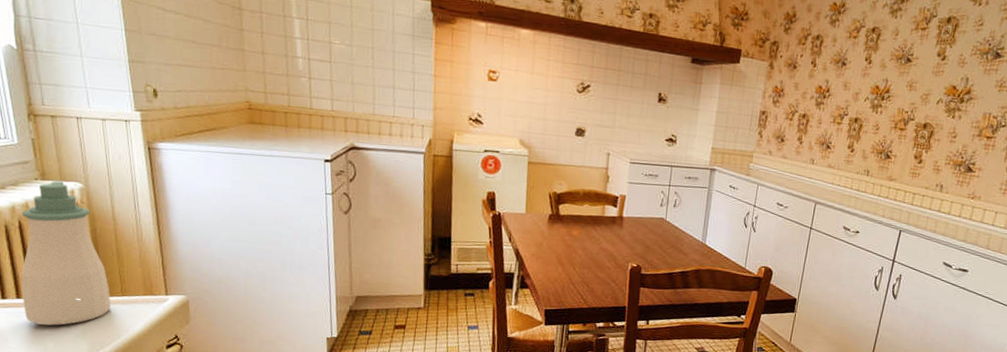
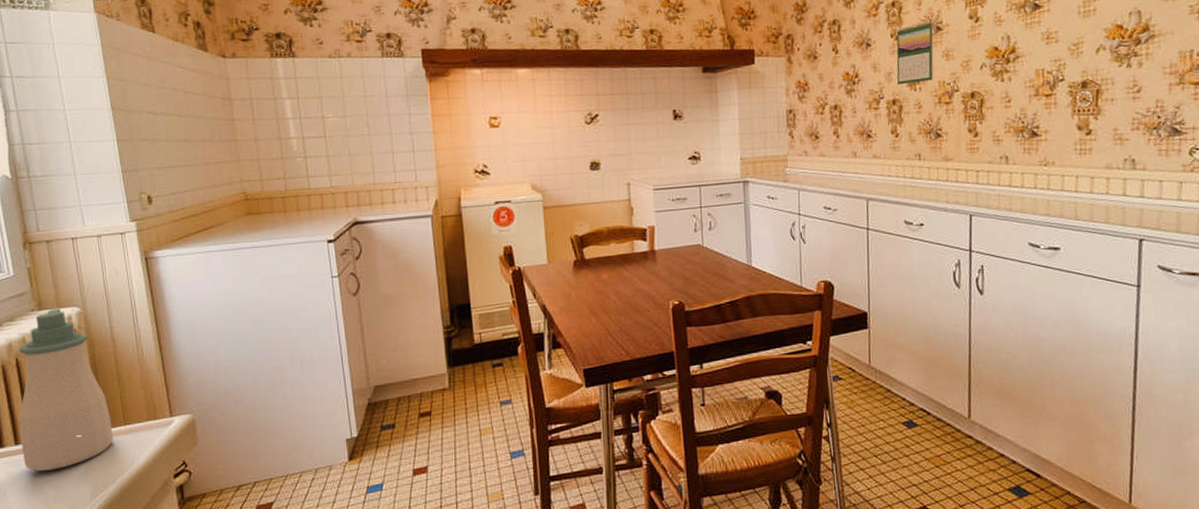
calendar: none [862,51,905,107] -> present [896,21,934,85]

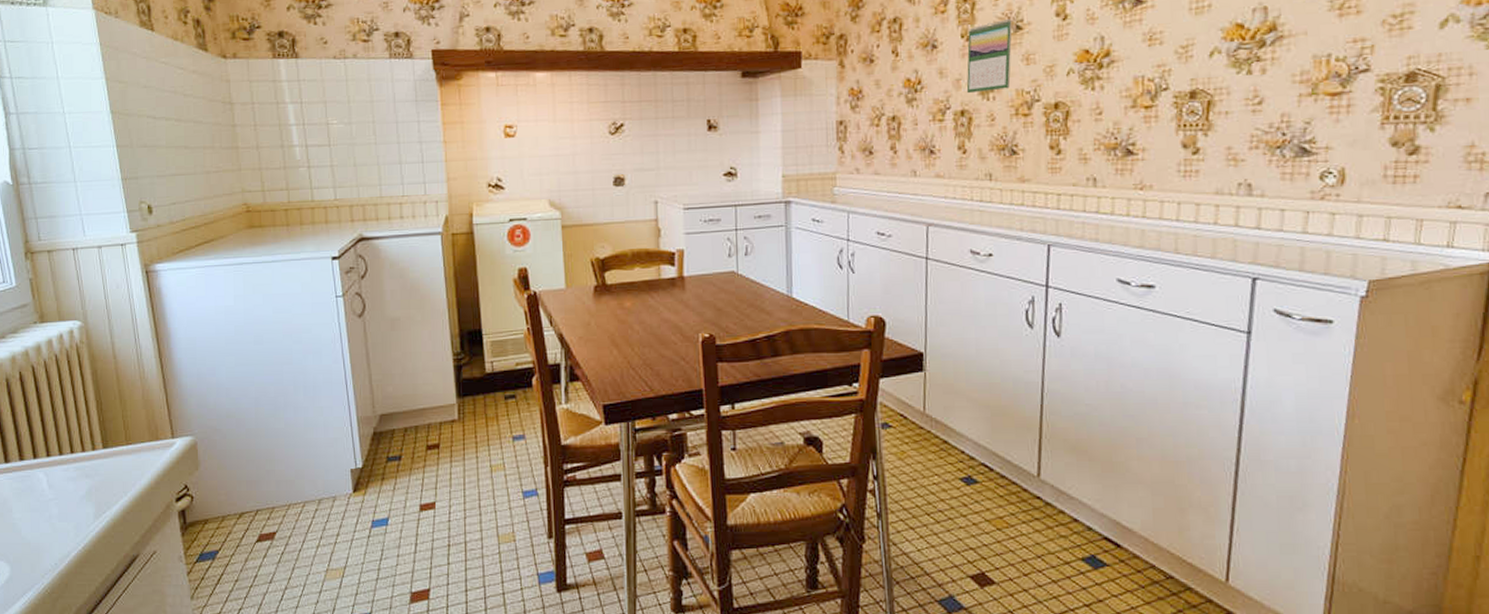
soap bottle: present [19,308,113,471] -> none [22,321,115,488]

